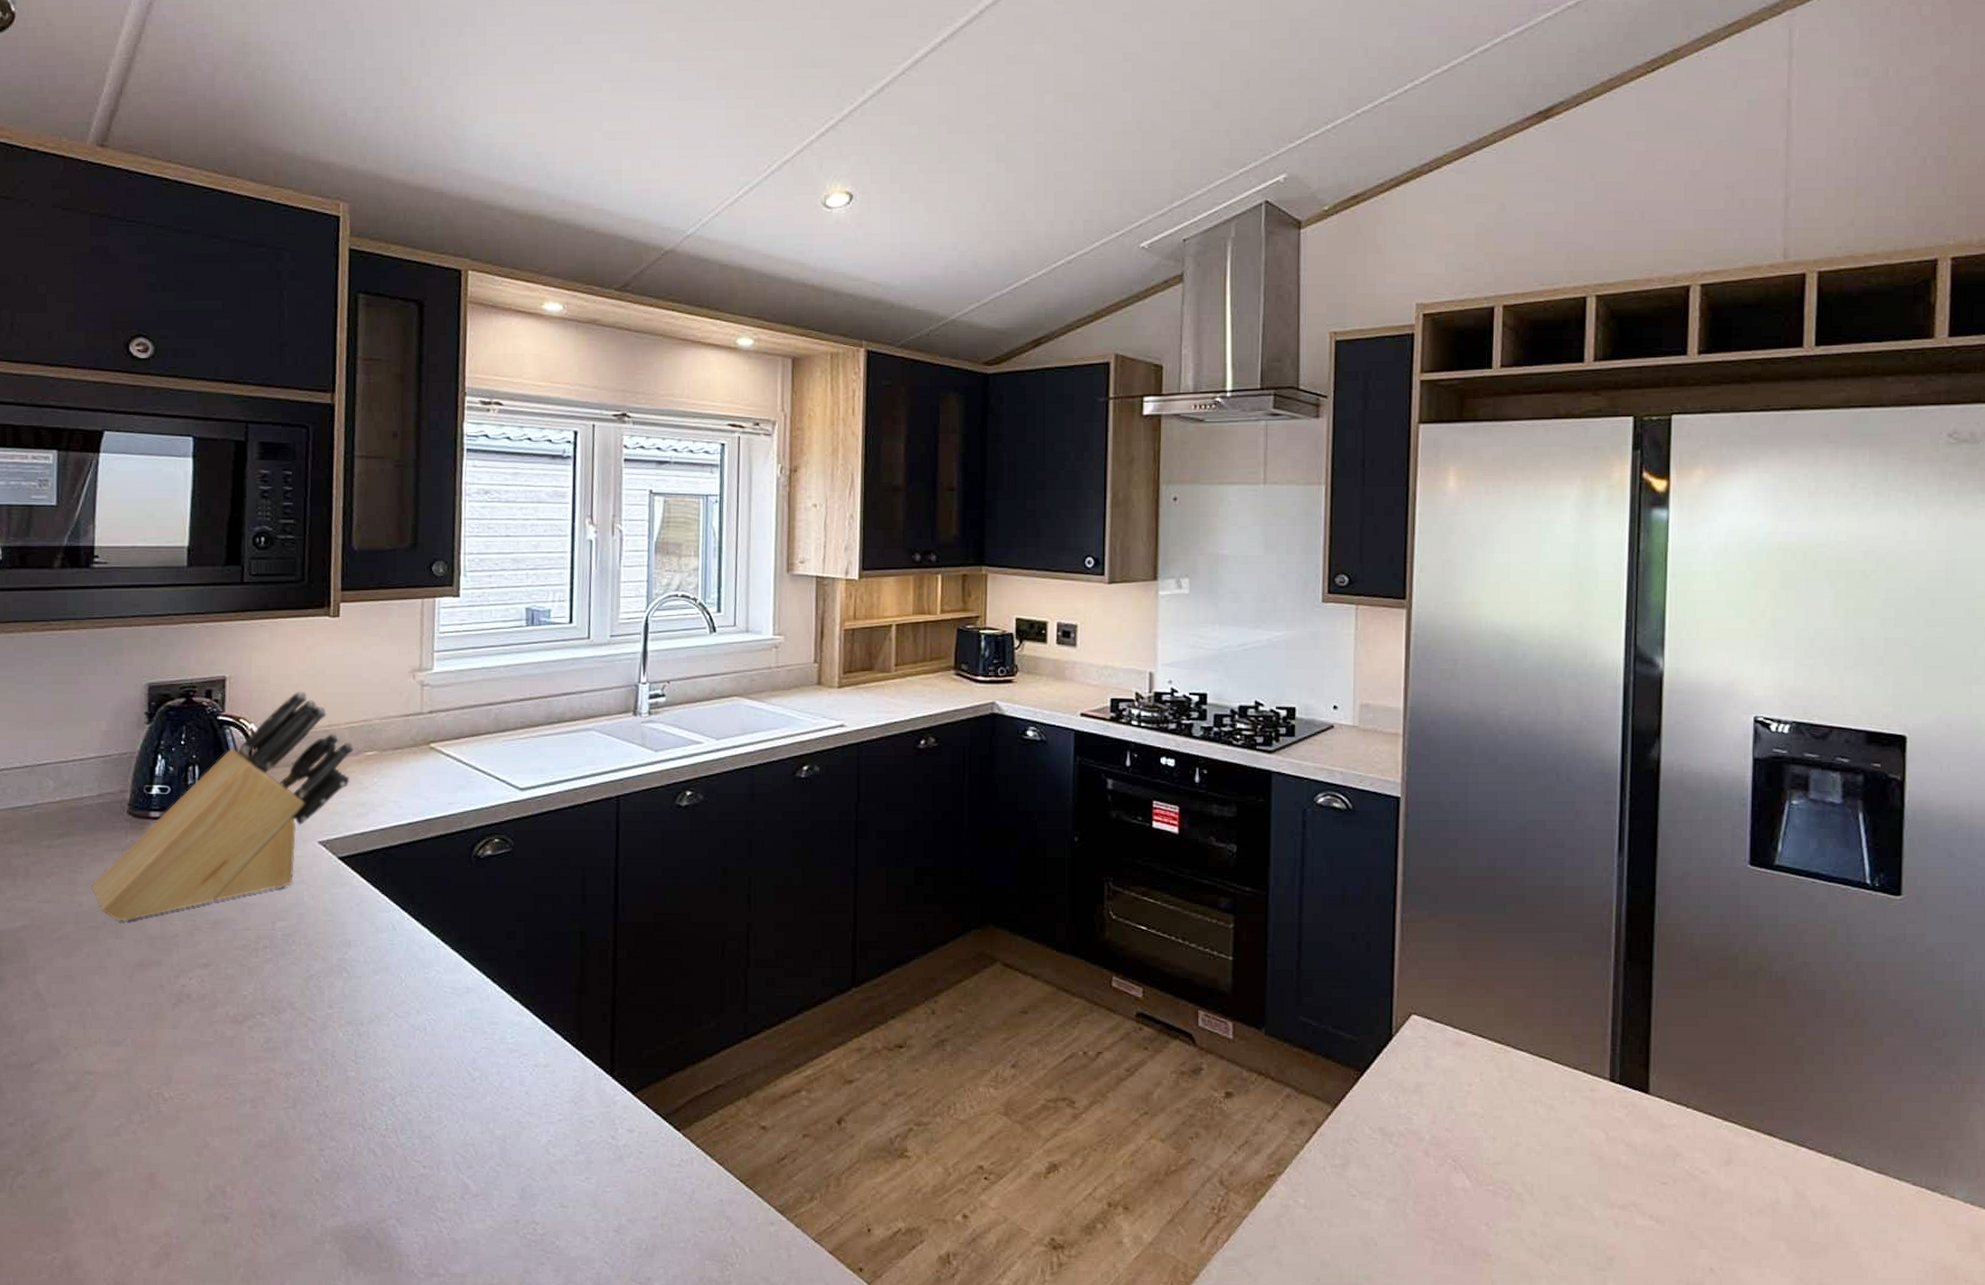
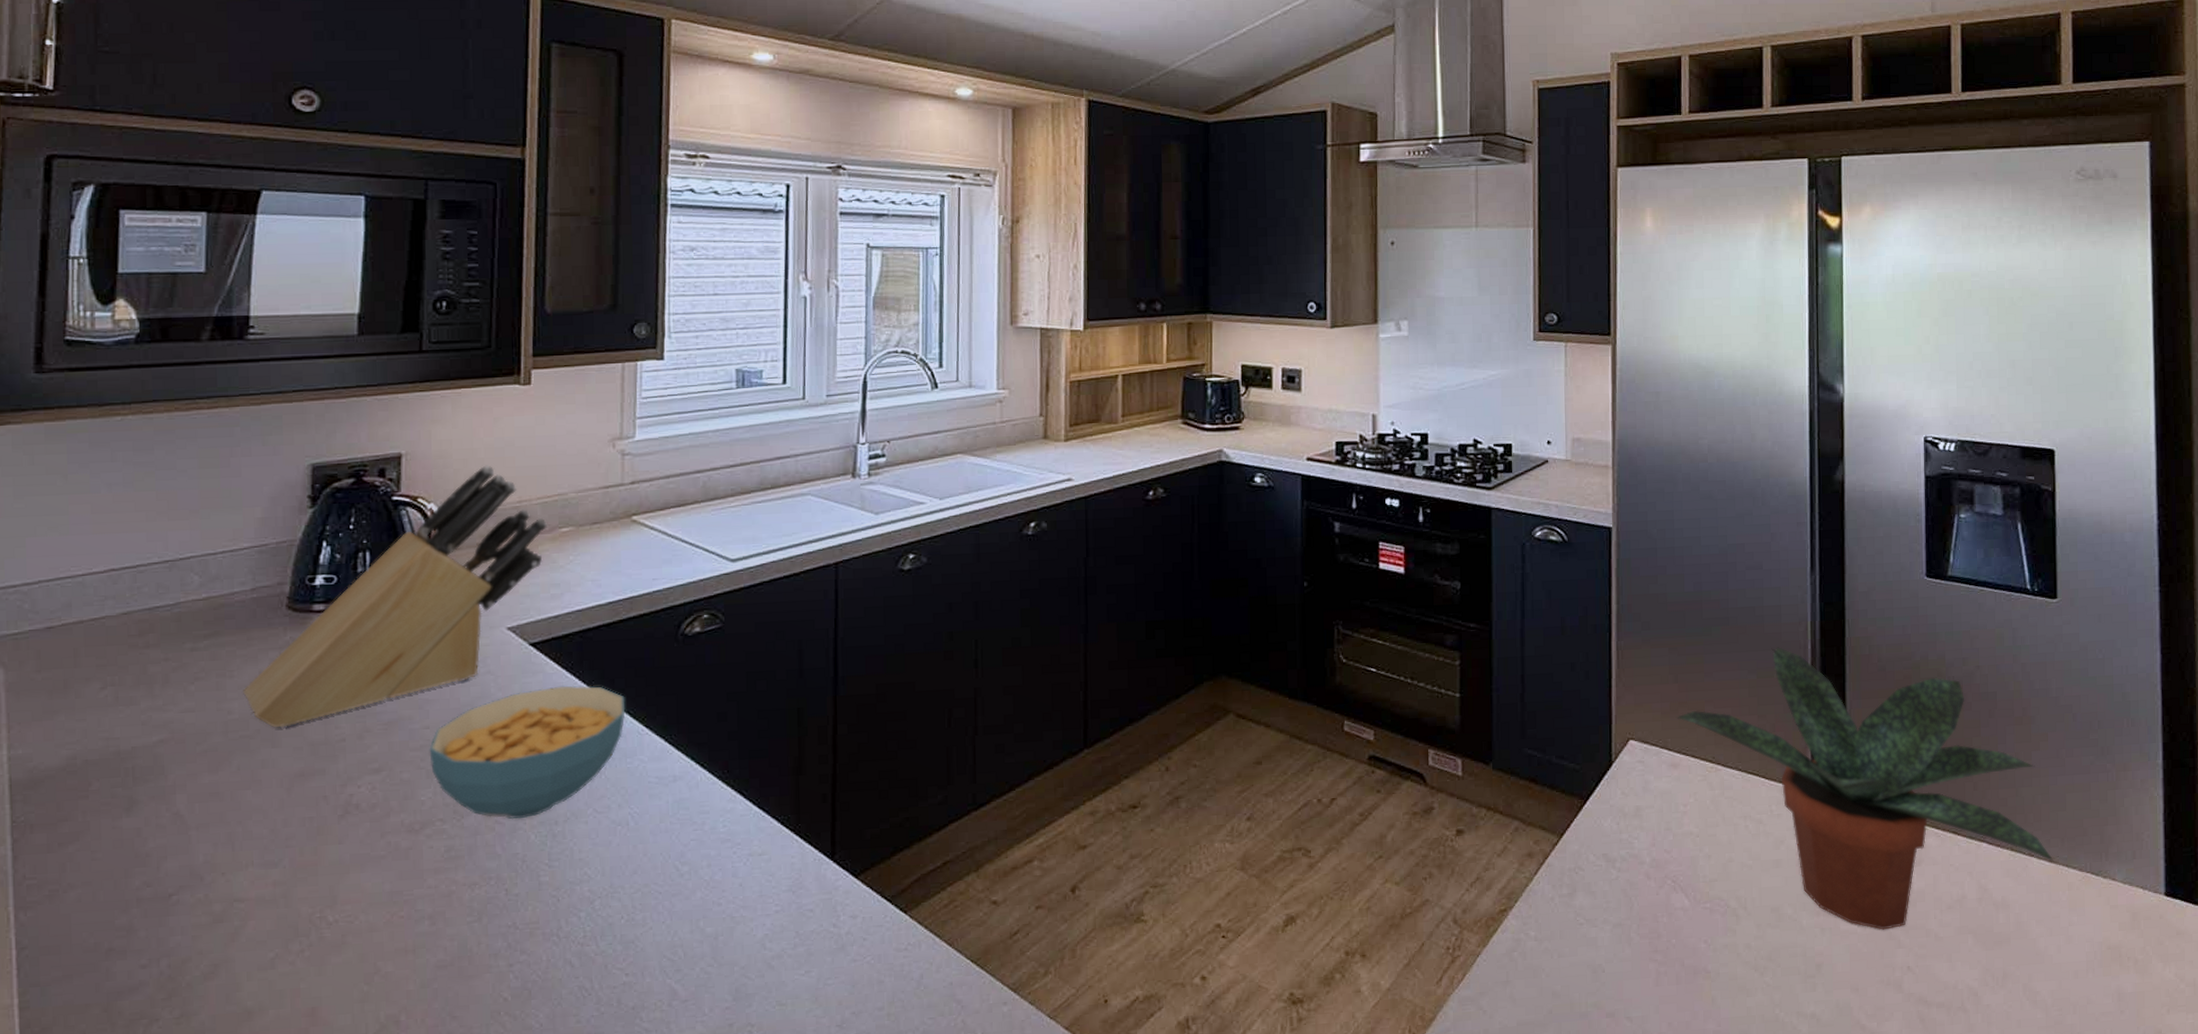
cereal bowl: none [250,898,424,1018] -> present [429,685,626,820]
potted plant: none [1462,929,1883,1228] -> present [1675,647,2054,930]

